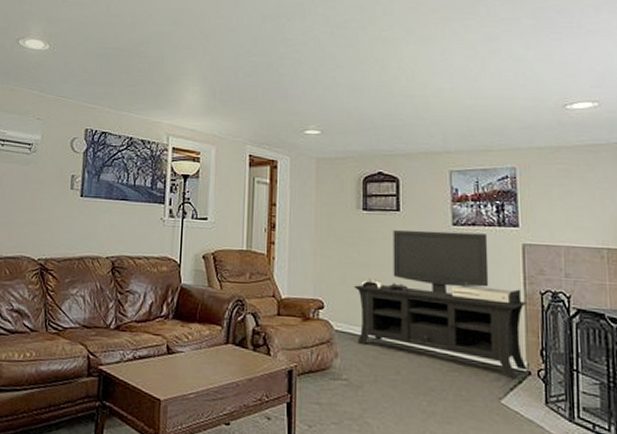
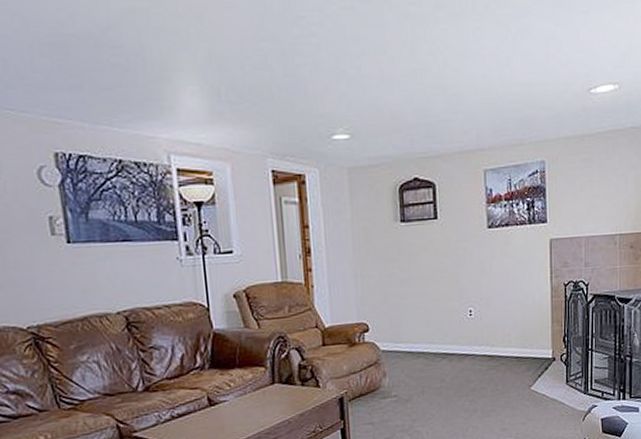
media console: present [354,230,528,378] -> none [397,233,553,366]

